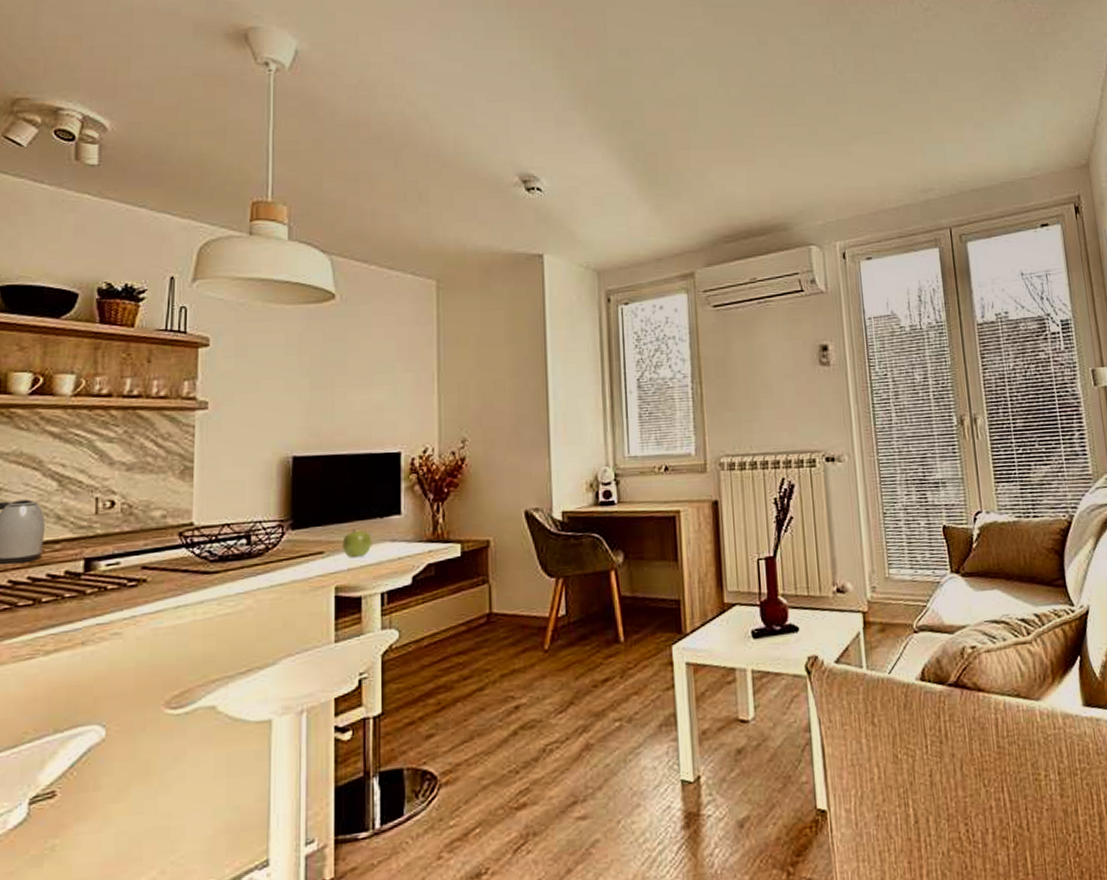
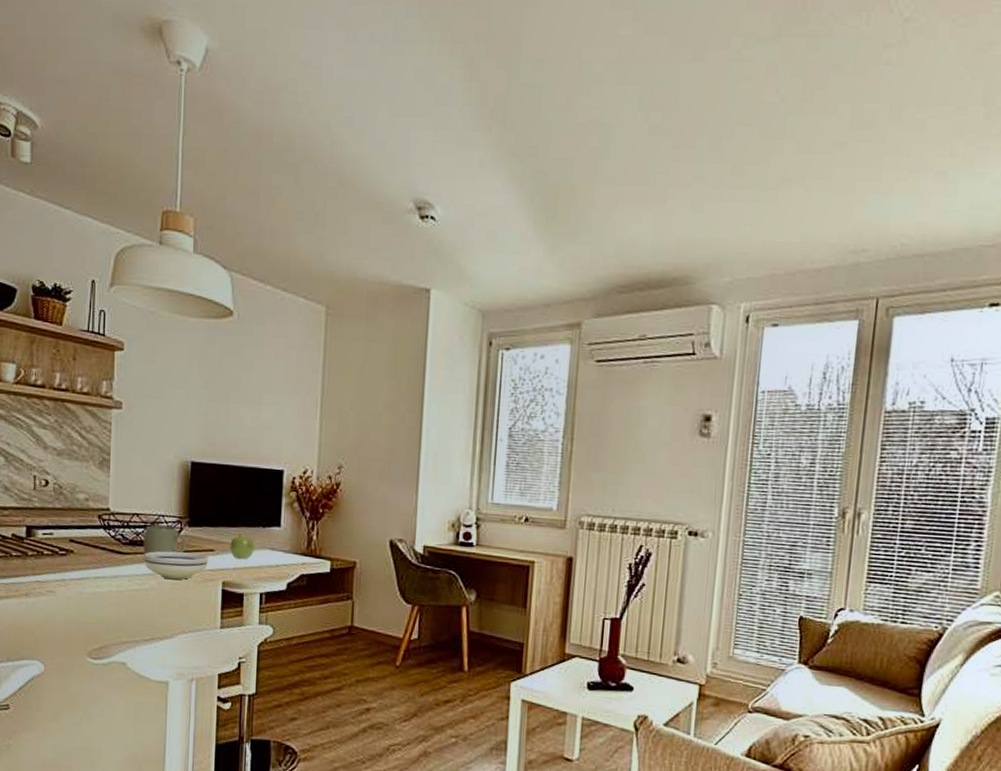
mug: none [236,533,290,570] -> present [143,525,187,555]
bowl: none [237,558,317,595] -> present [144,551,208,580]

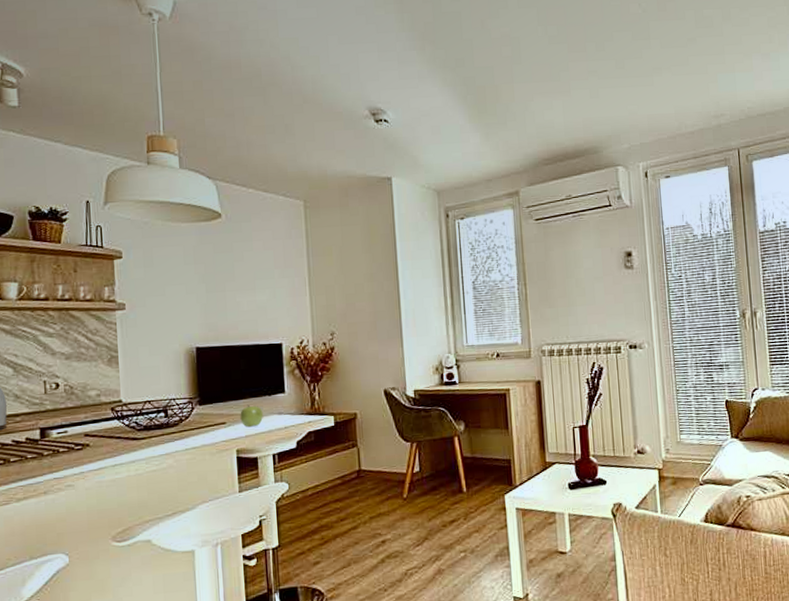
mug: present [143,525,187,555] -> none [157,408,199,437]
bowl: present [144,551,208,580] -> none [159,428,221,456]

